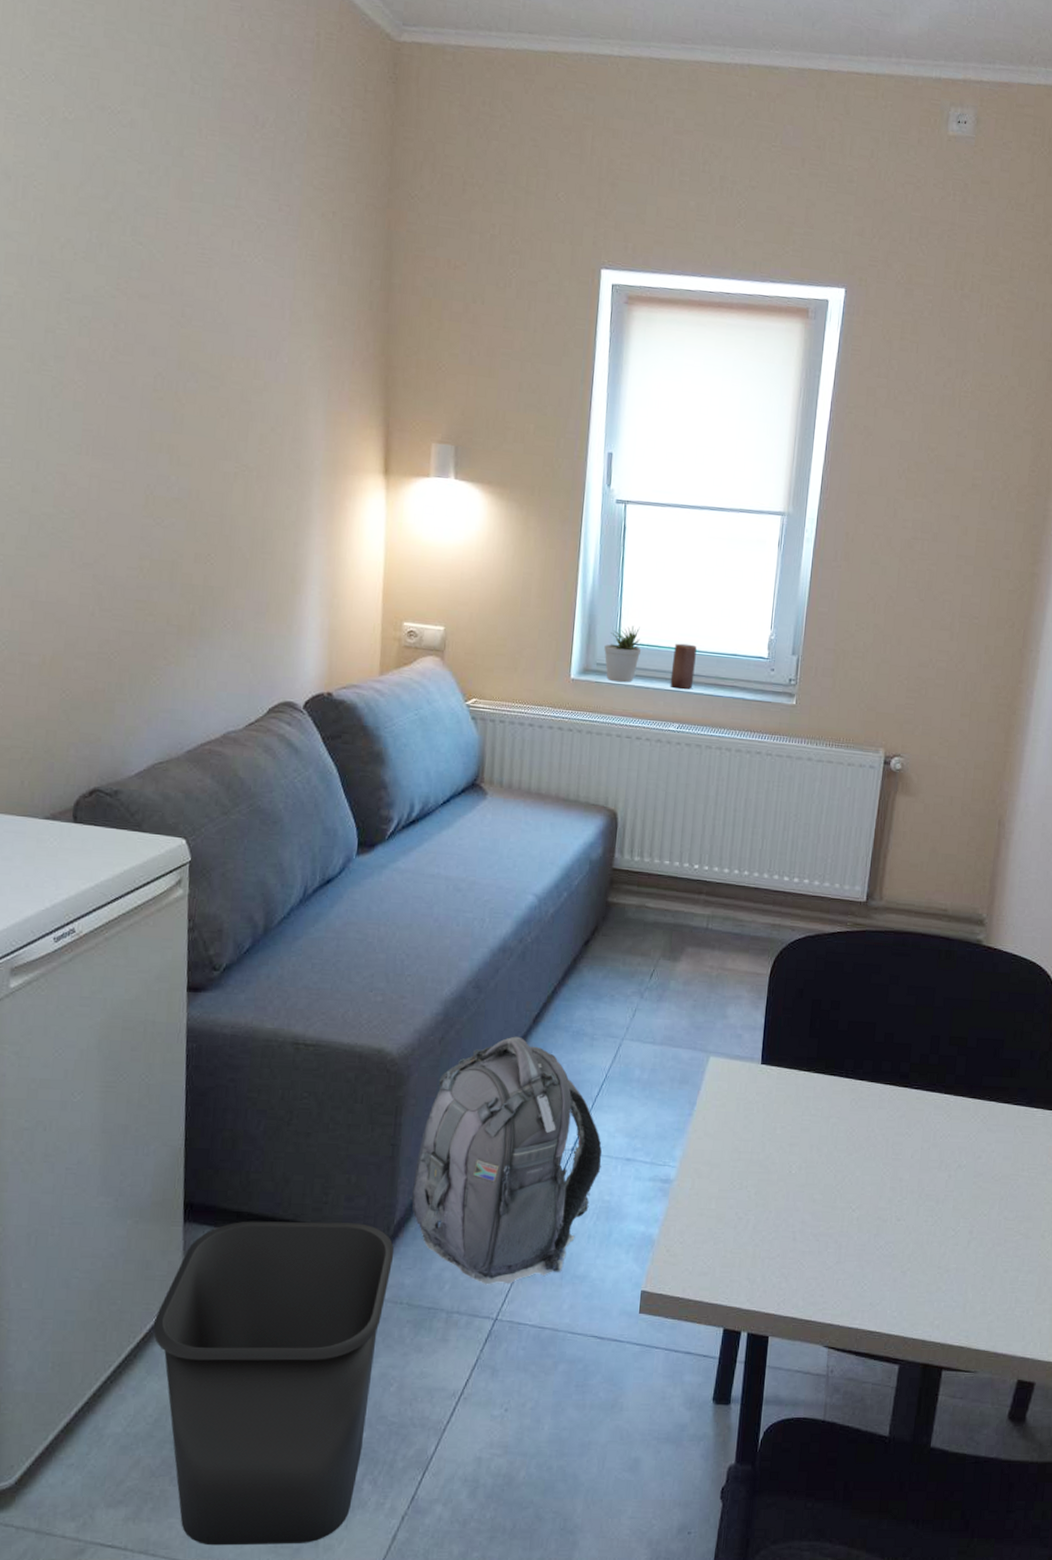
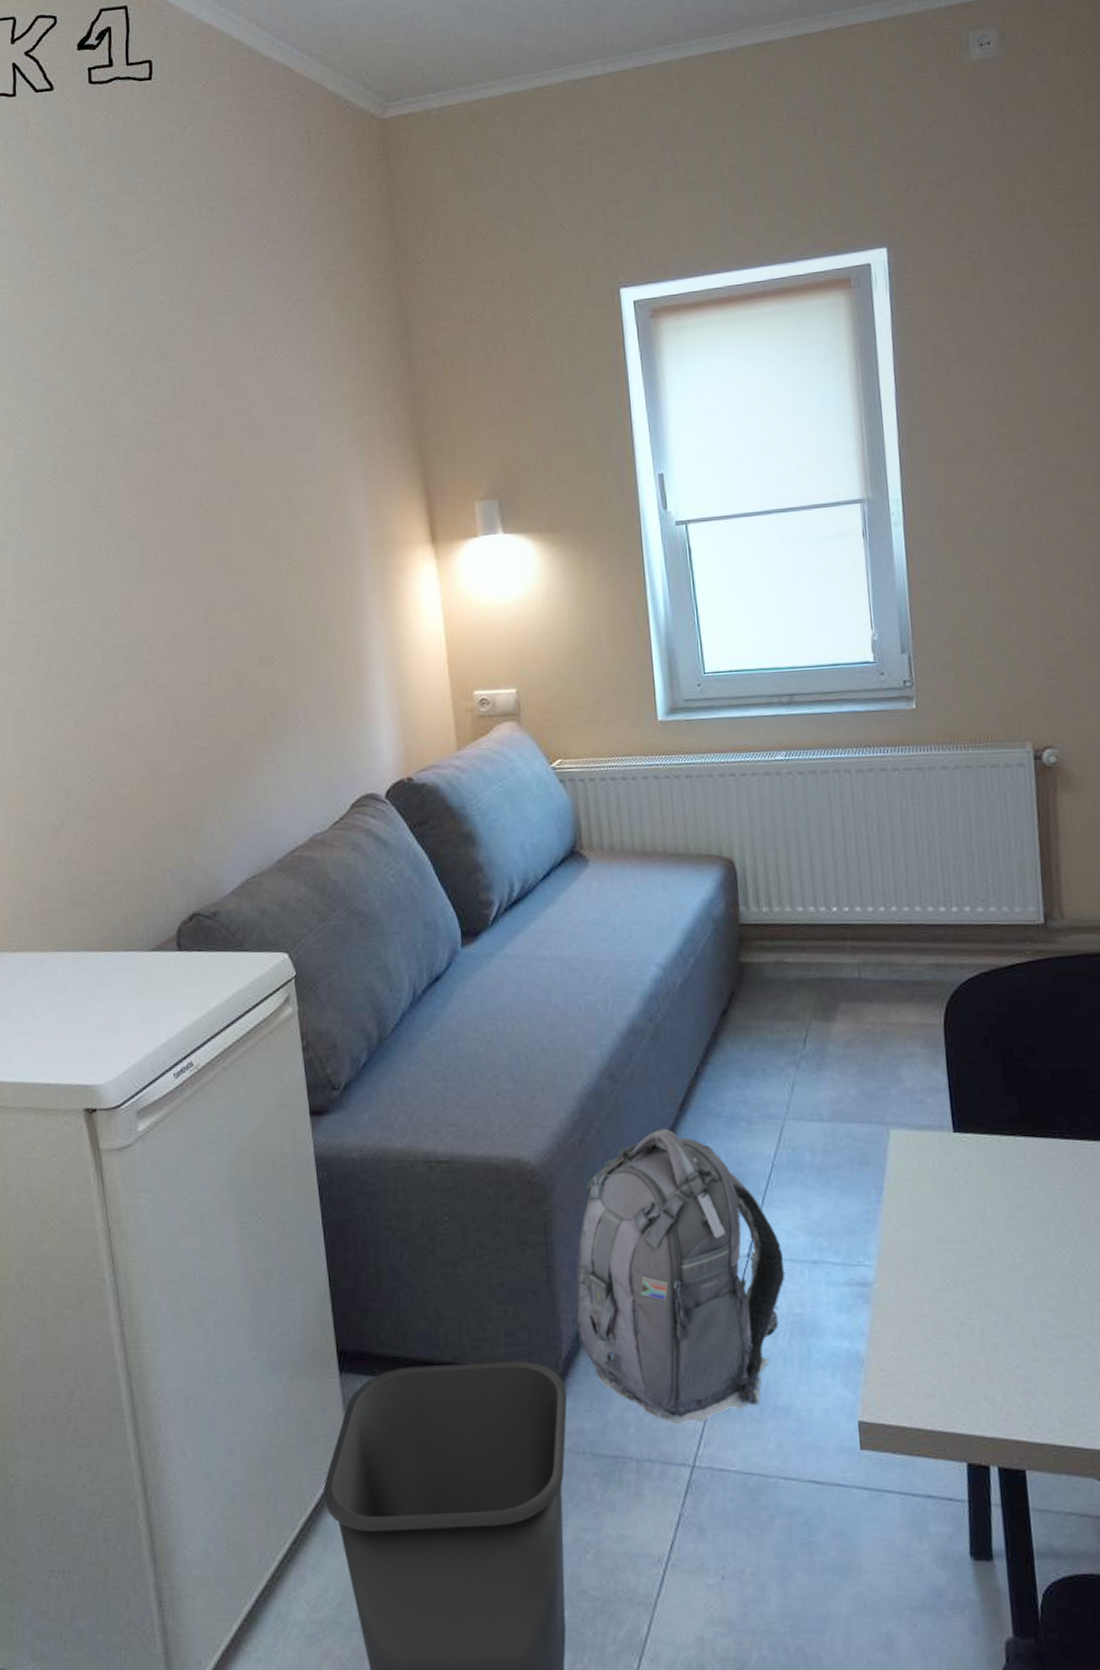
potted plant: present [604,626,642,683] -> none [689,652,731,717]
candle: present [670,643,697,690] -> none [766,661,795,714]

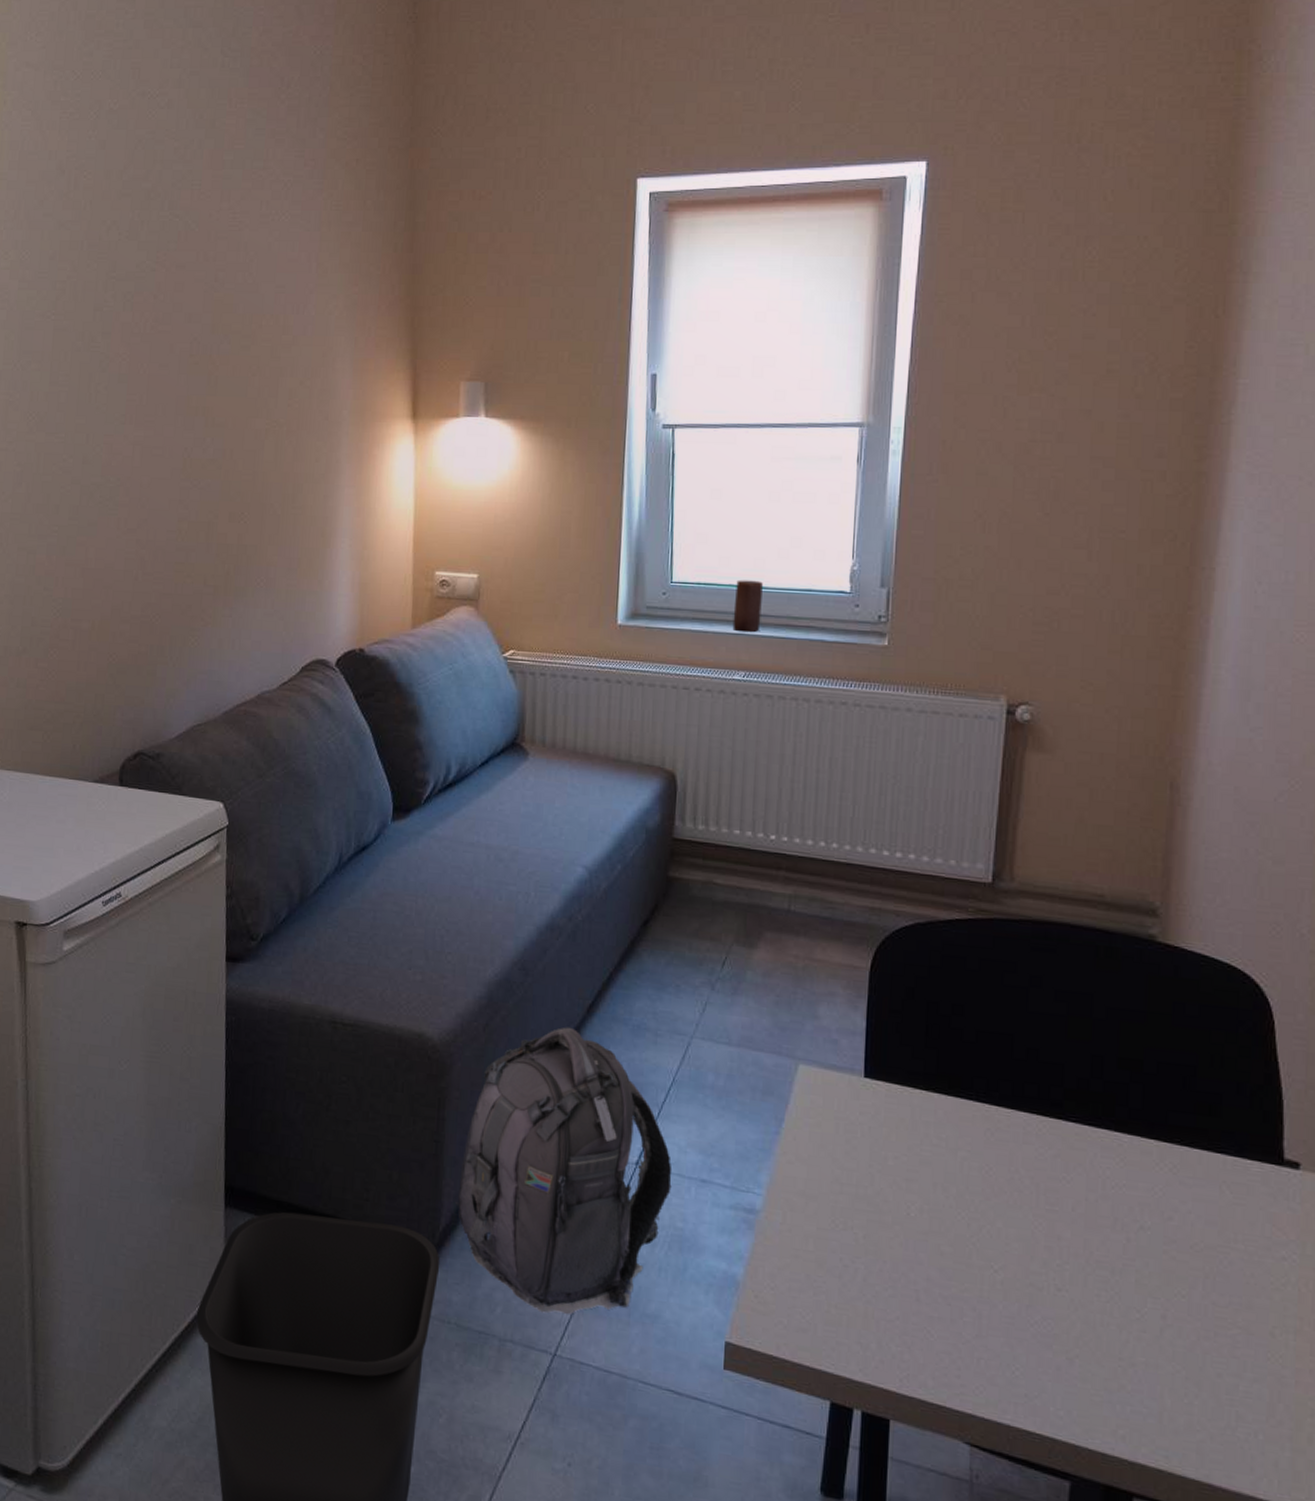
candle: none [766,661,795,714] -> present [732,580,763,633]

